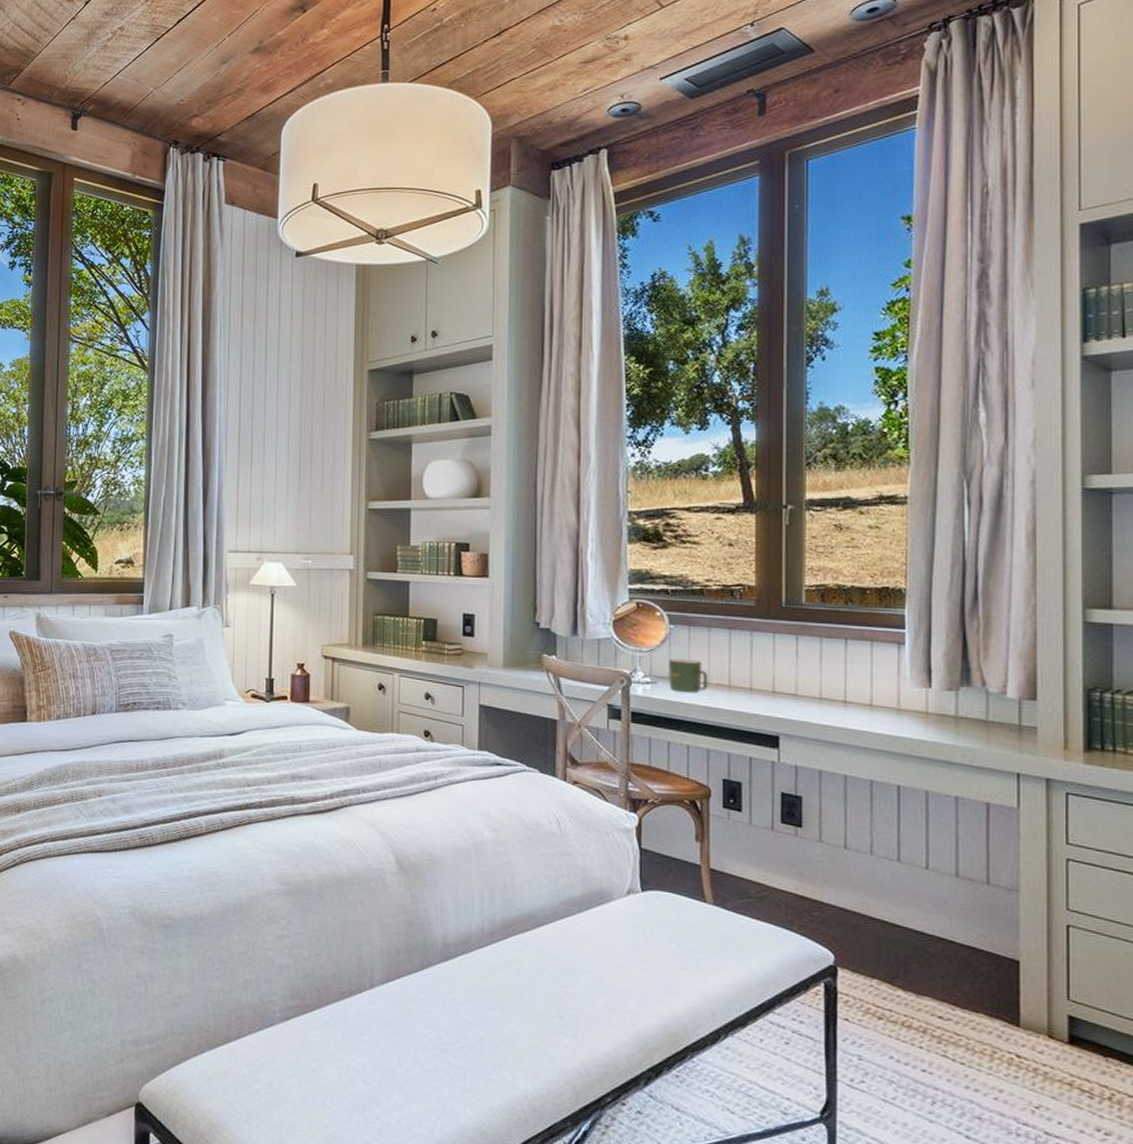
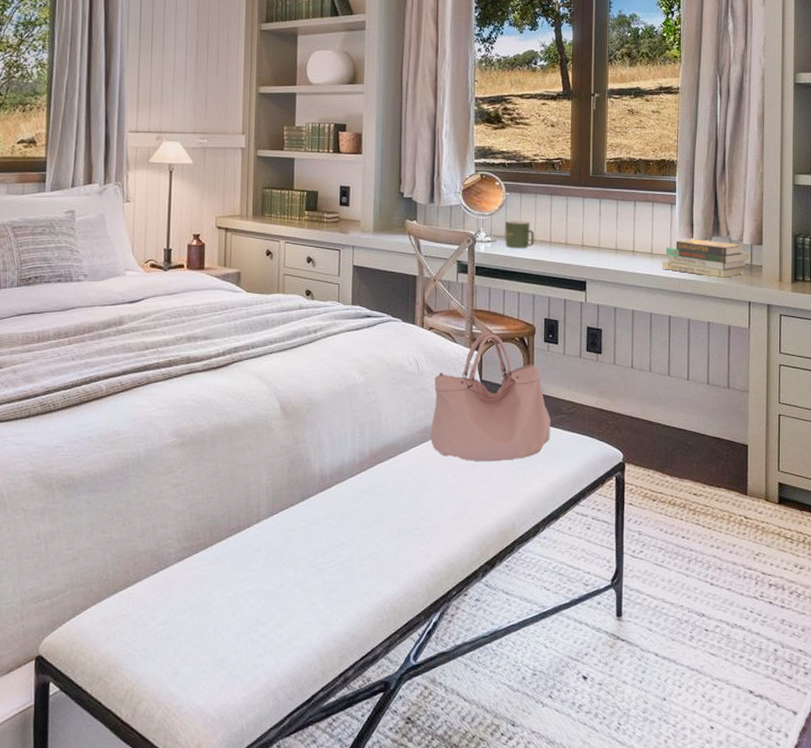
handbag: none [575,792,733,948] -> present [430,333,550,461]
books: none [886,689,1017,741] -> present [662,239,749,278]

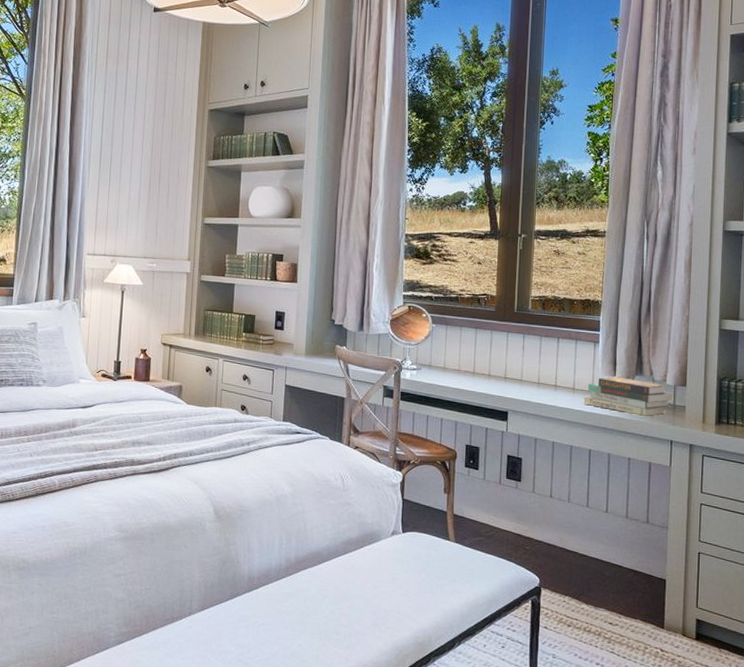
handbag: present [430,333,550,461] -> none [352,455,469,576]
mug: present [505,220,535,250] -> none [430,350,459,379]

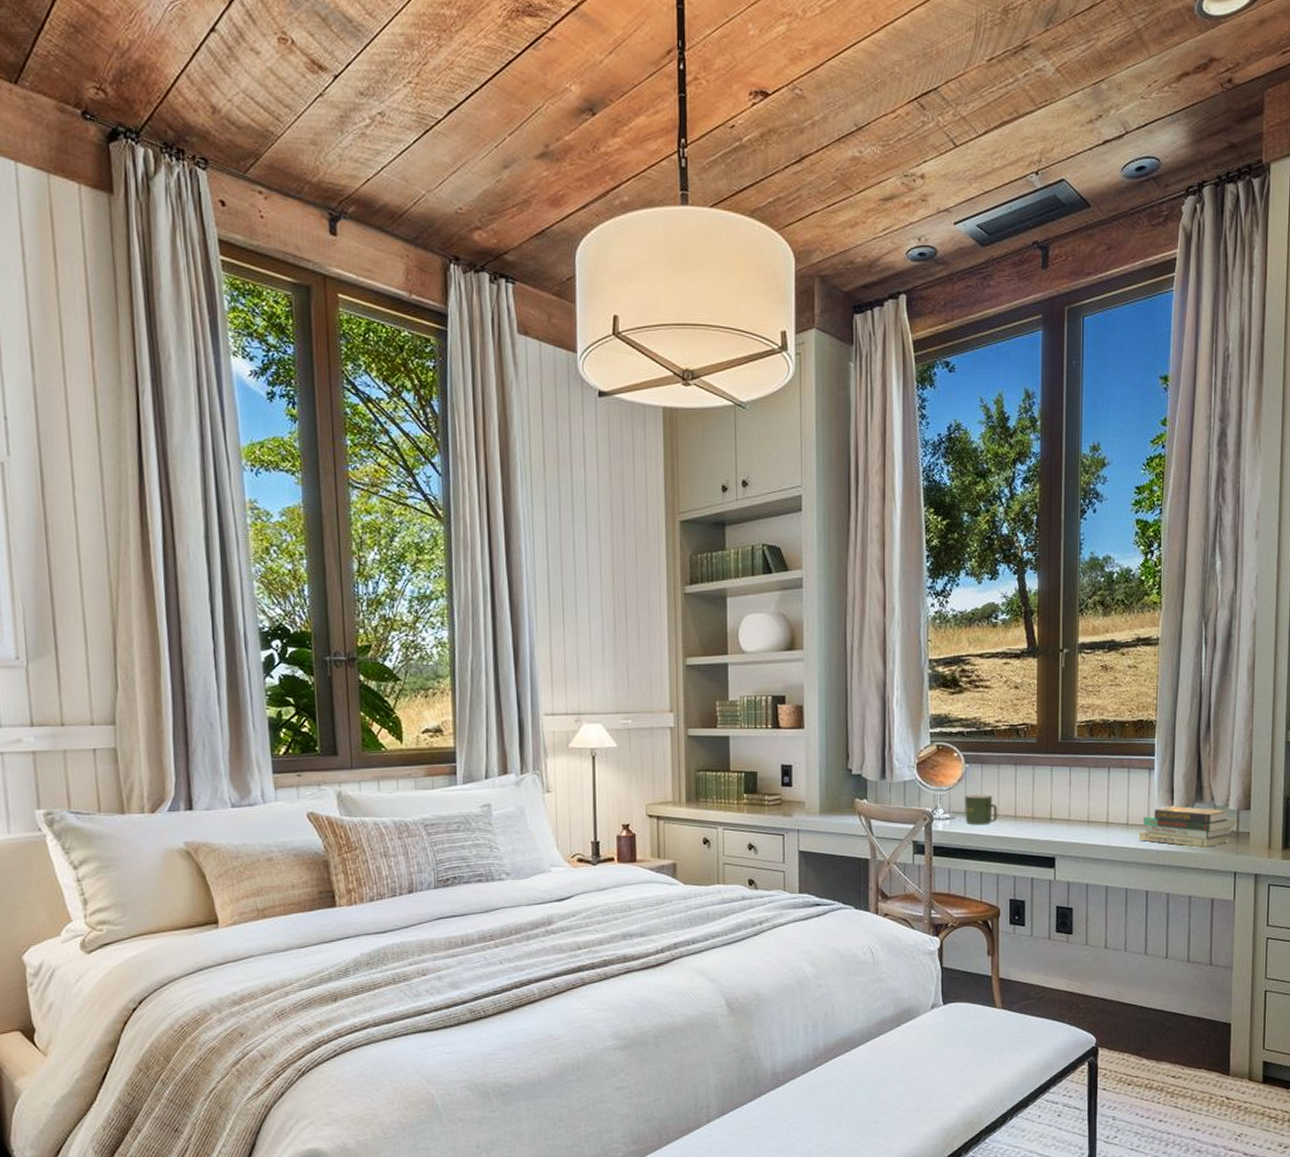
mug: none [430,350,459,379] -> present [965,794,998,827]

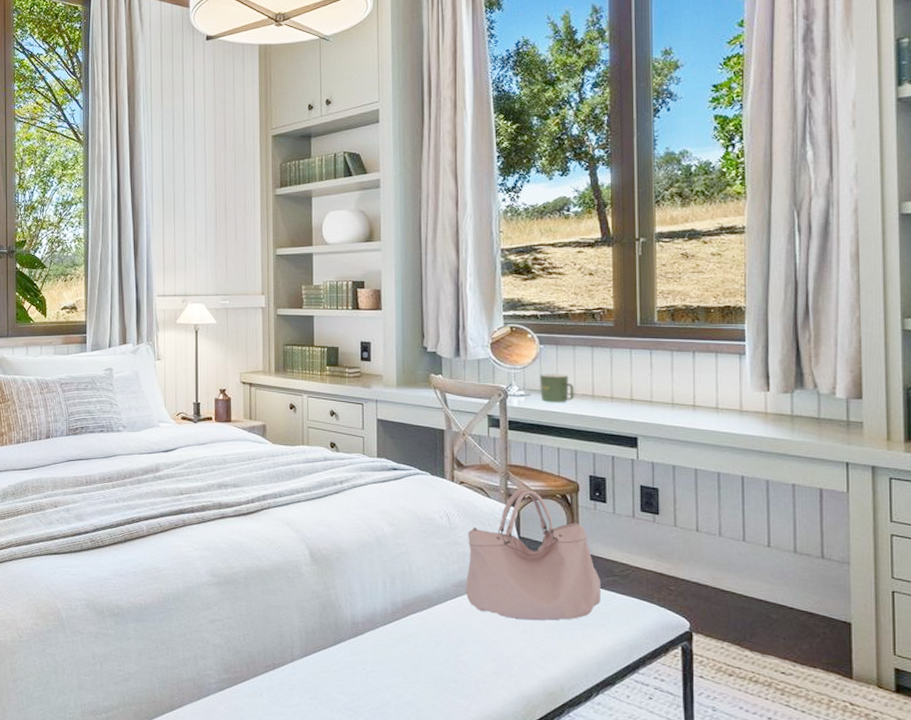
handbag: none [888,917,1017,1052] -> present [465,489,601,621]
books: present [1138,806,1236,847] -> none [730,393,845,435]

